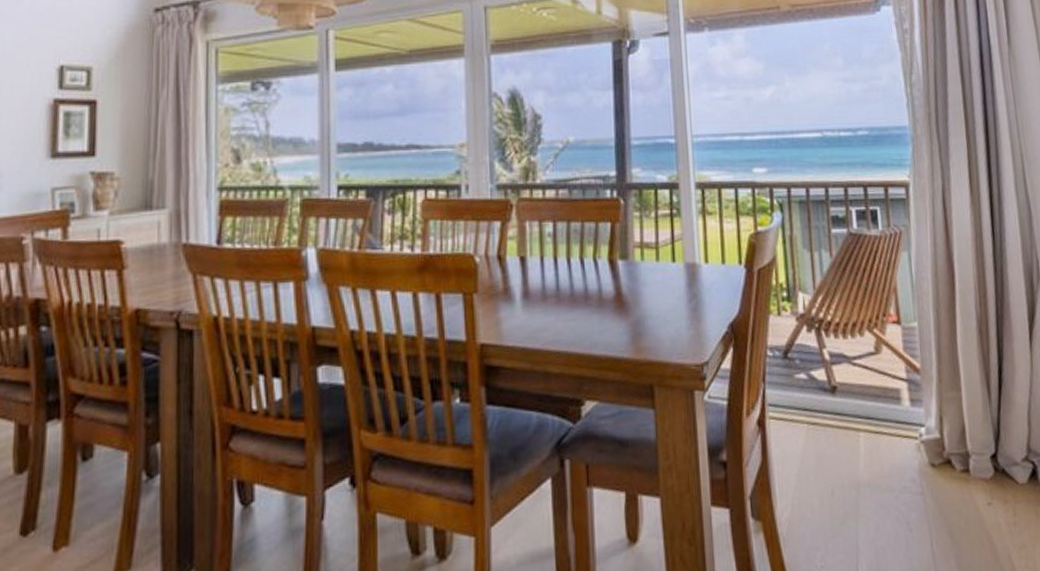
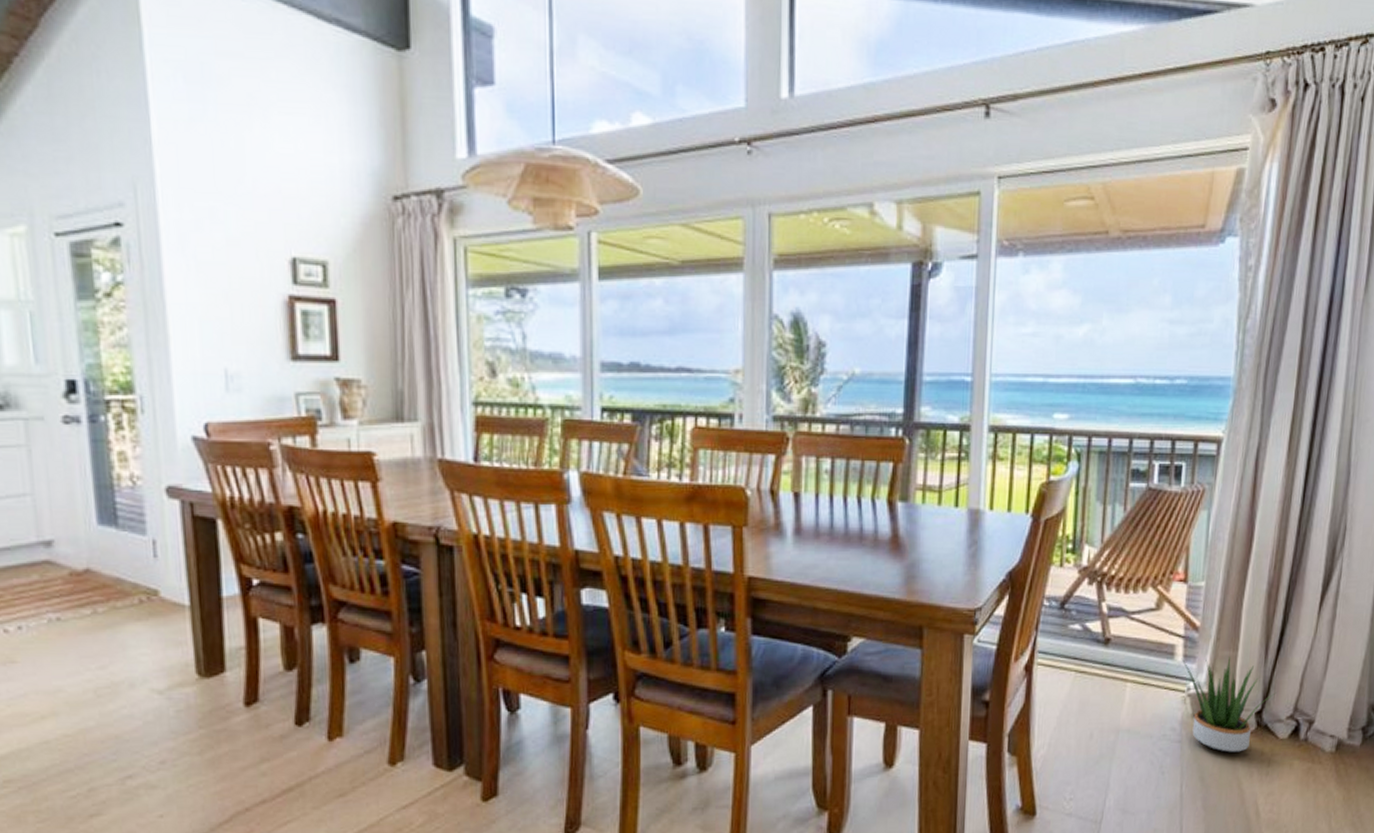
potted plant: none [908,398,1007,503] -> present [1181,657,1277,753]

